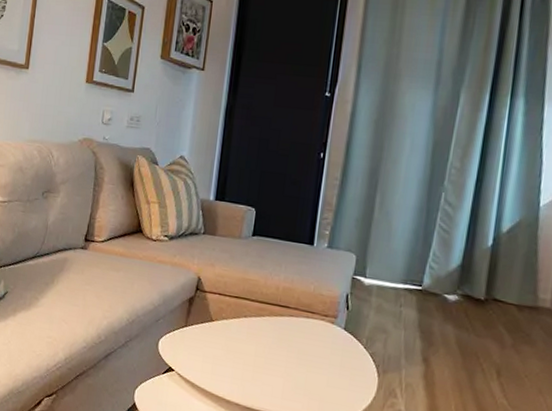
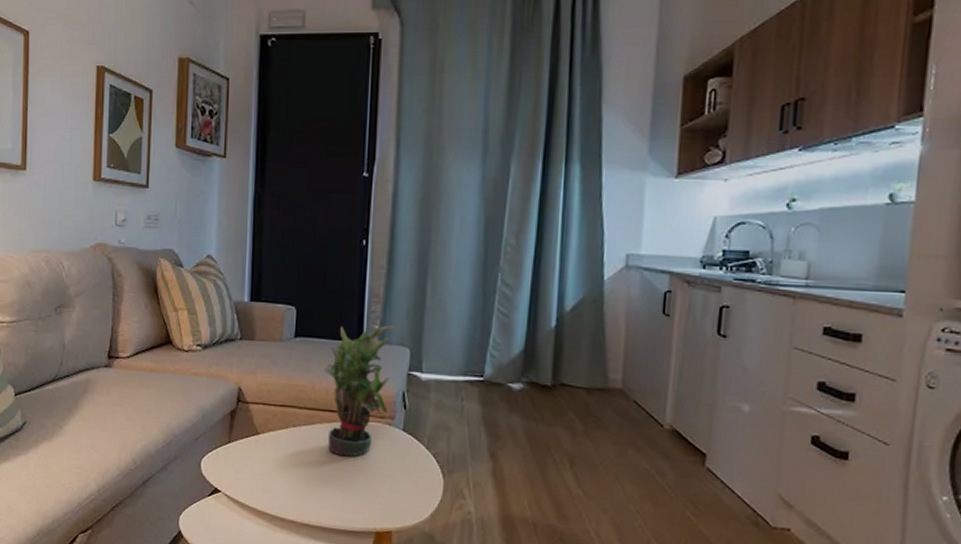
potted plant: none [275,229,347,350] -> present [324,323,398,457]

